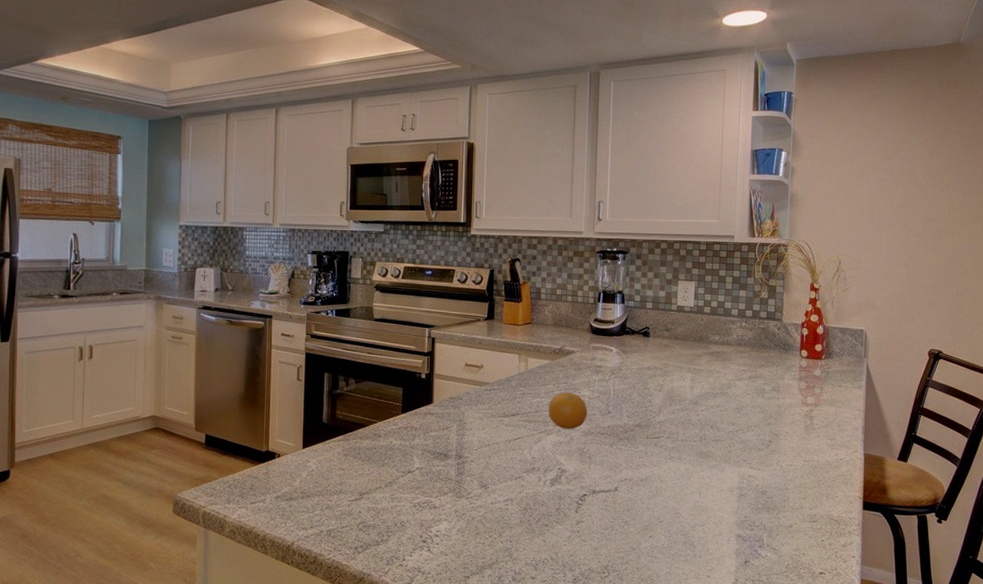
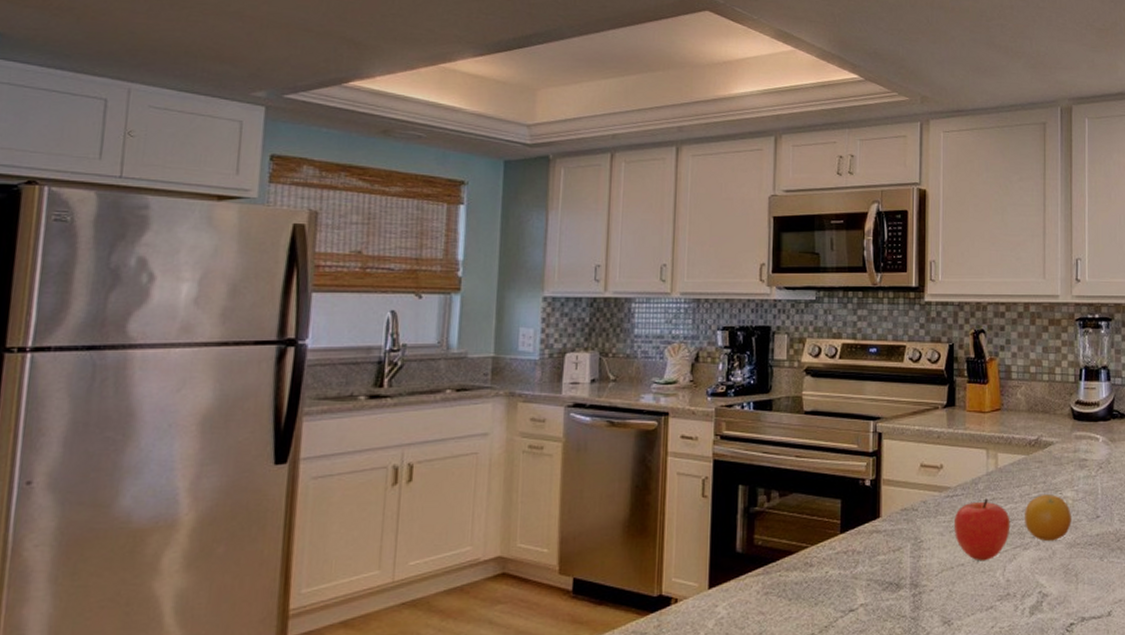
fruit: none [491,393,537,442] -> present [955,498,1010,562]

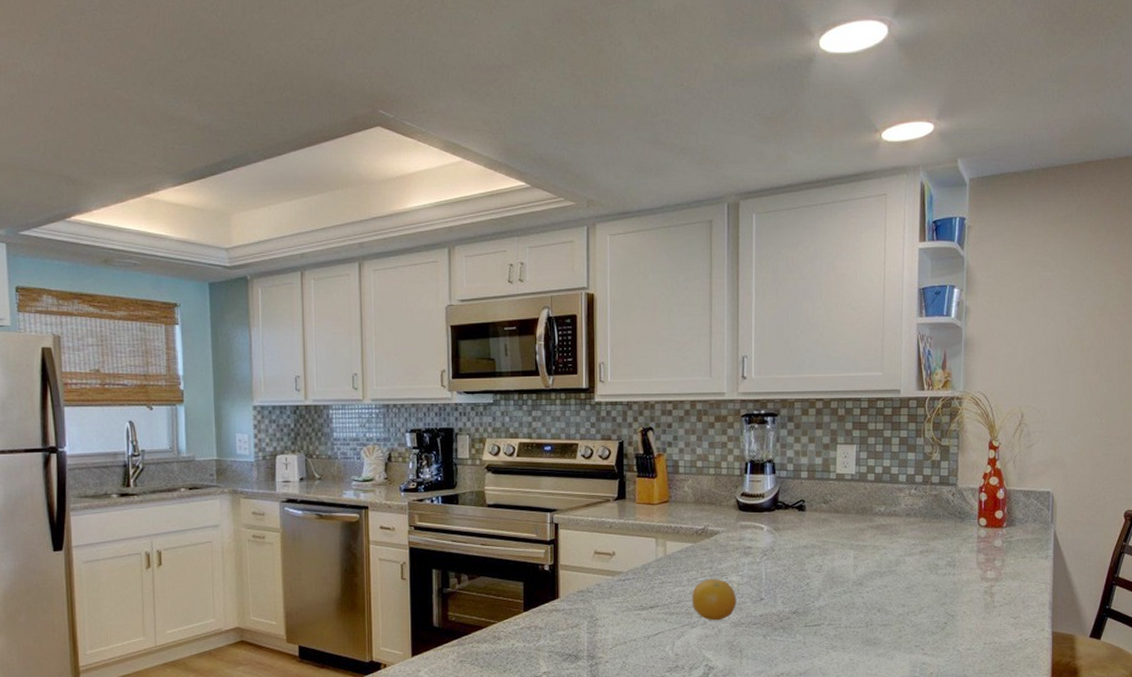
fruit: present [955,498,1010,562] -> none [627,582,679,638]

